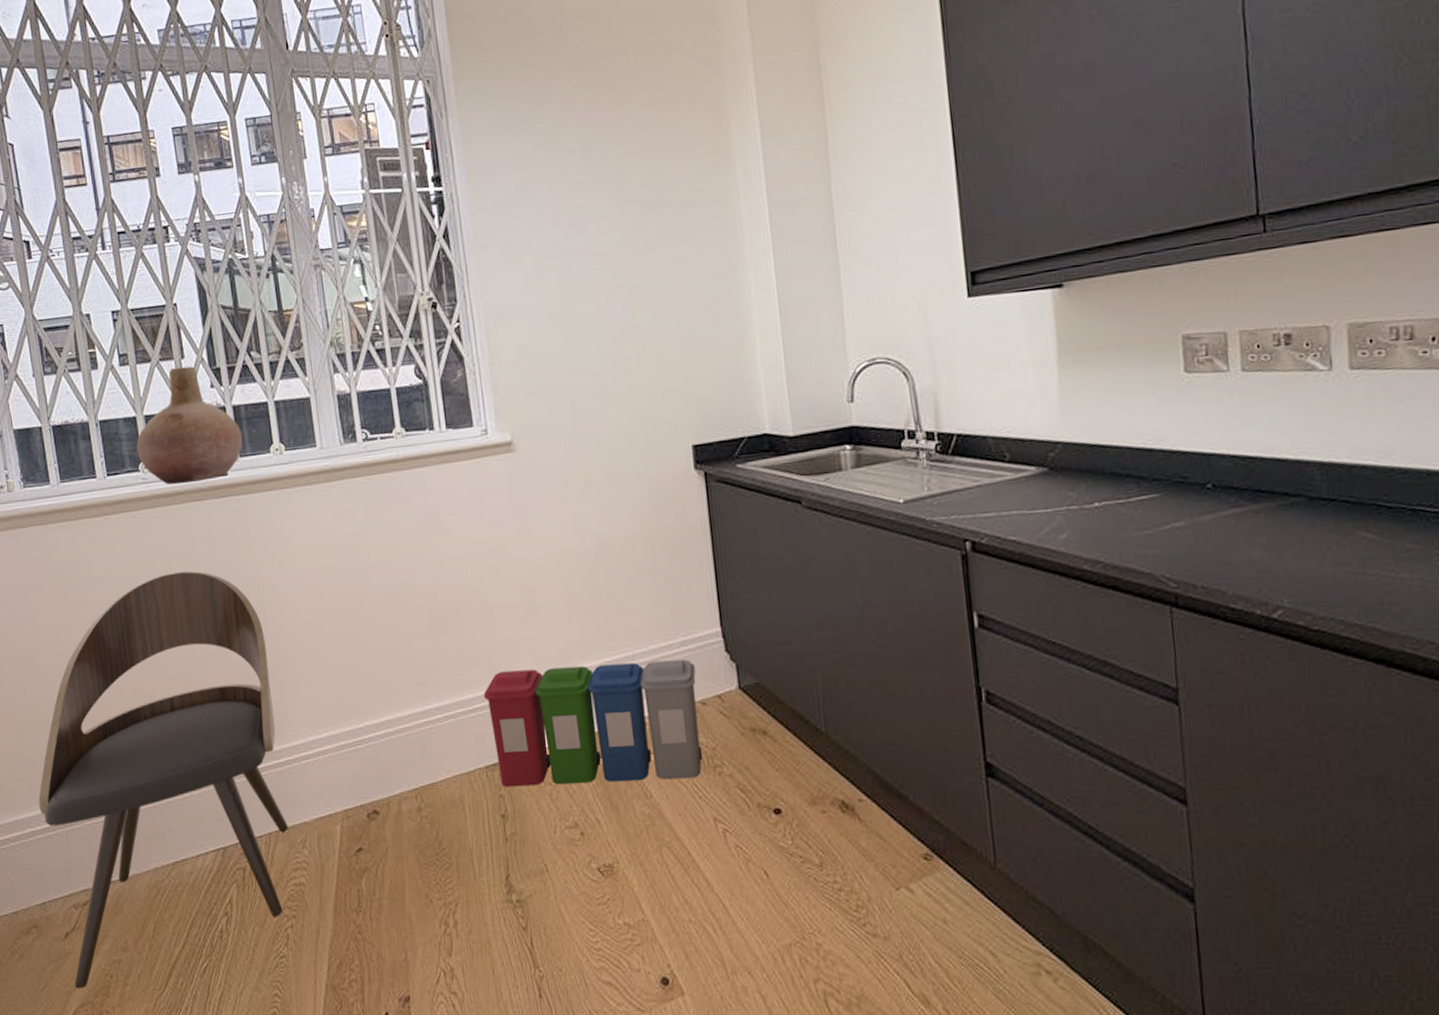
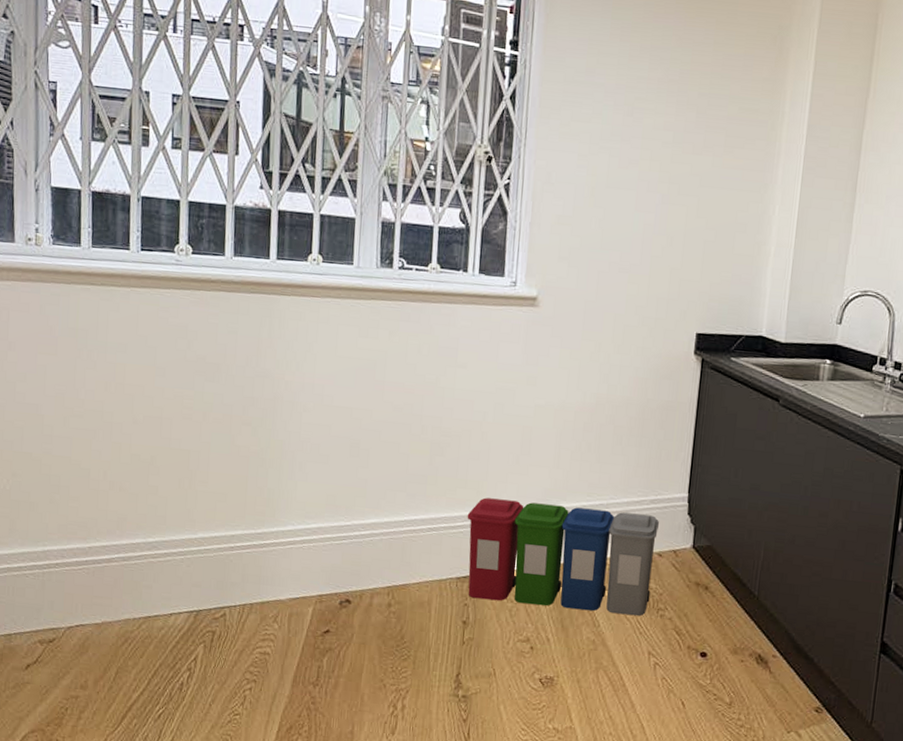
dining chair: present [38,571,289,989] -> none [19,353,272,717]
vase: present [136,366,243,485] -> none [175,162,283,275]

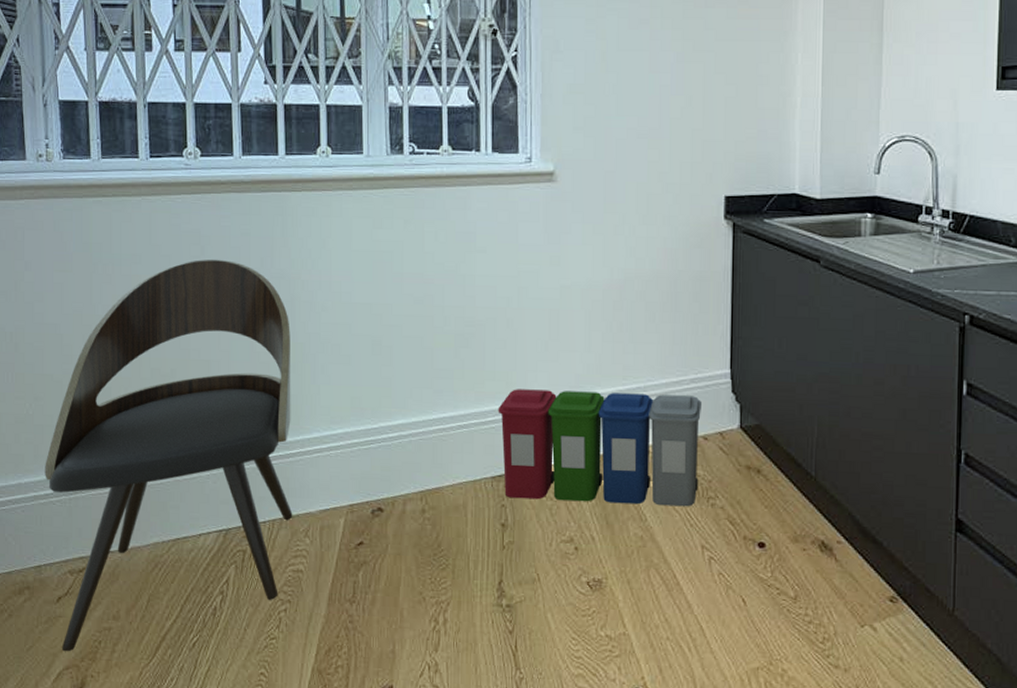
dining chair: none [19,353,272,717] -> present [45,259,293,652]

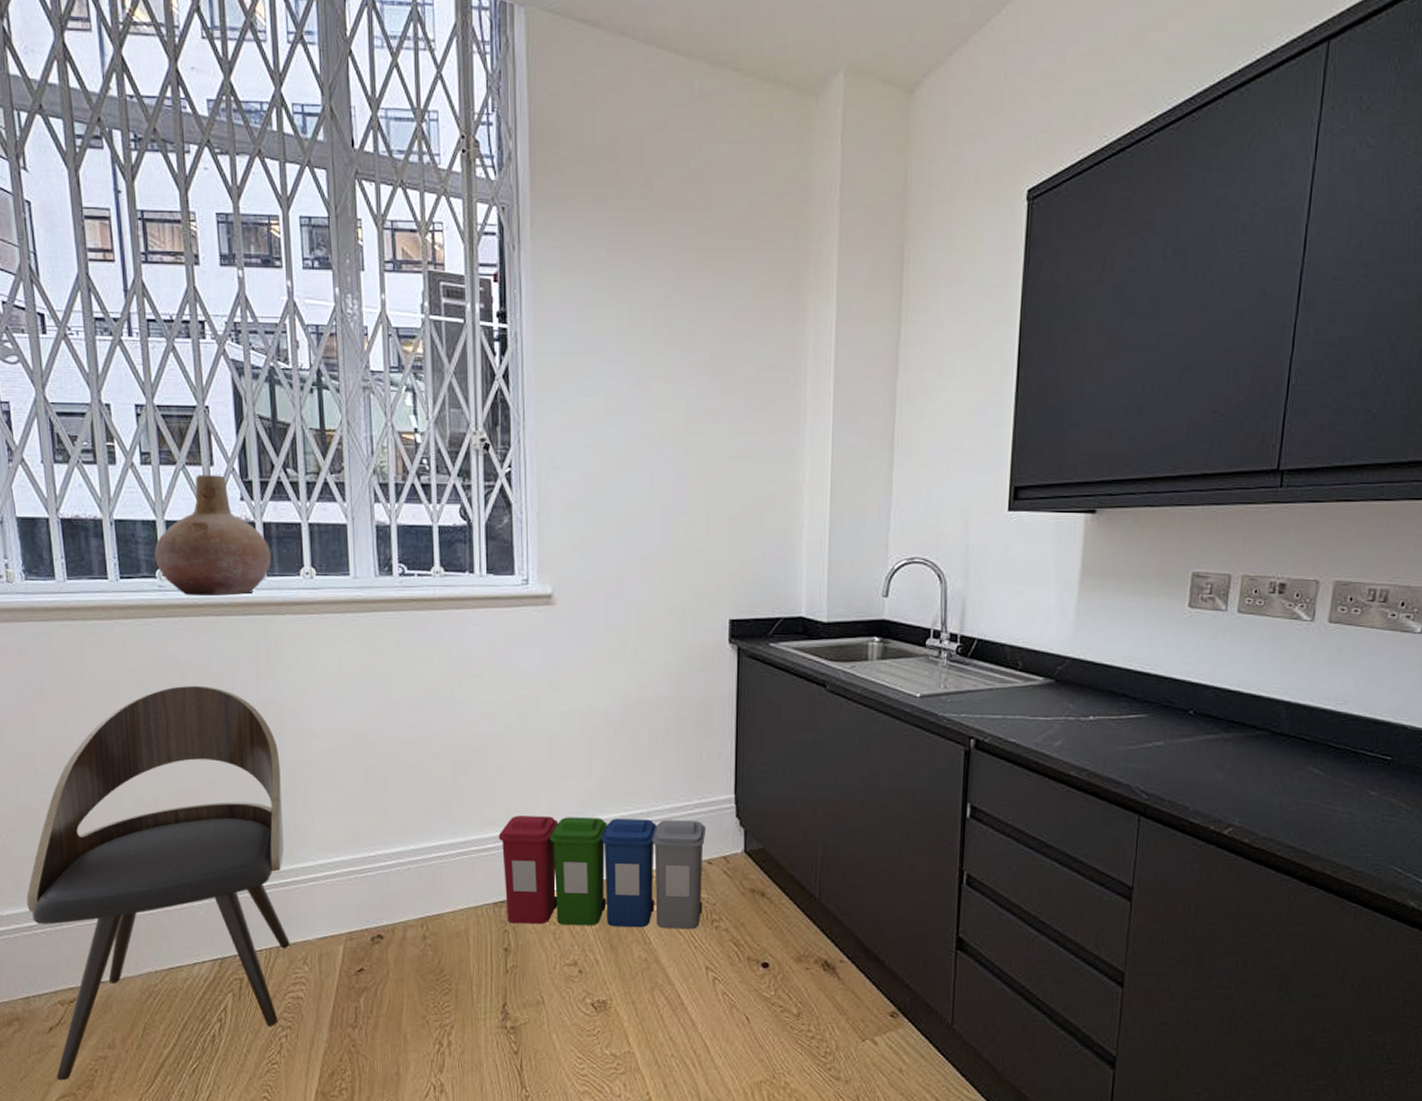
vase: none [183,60,291,175] -> present [154,475,272,597]

